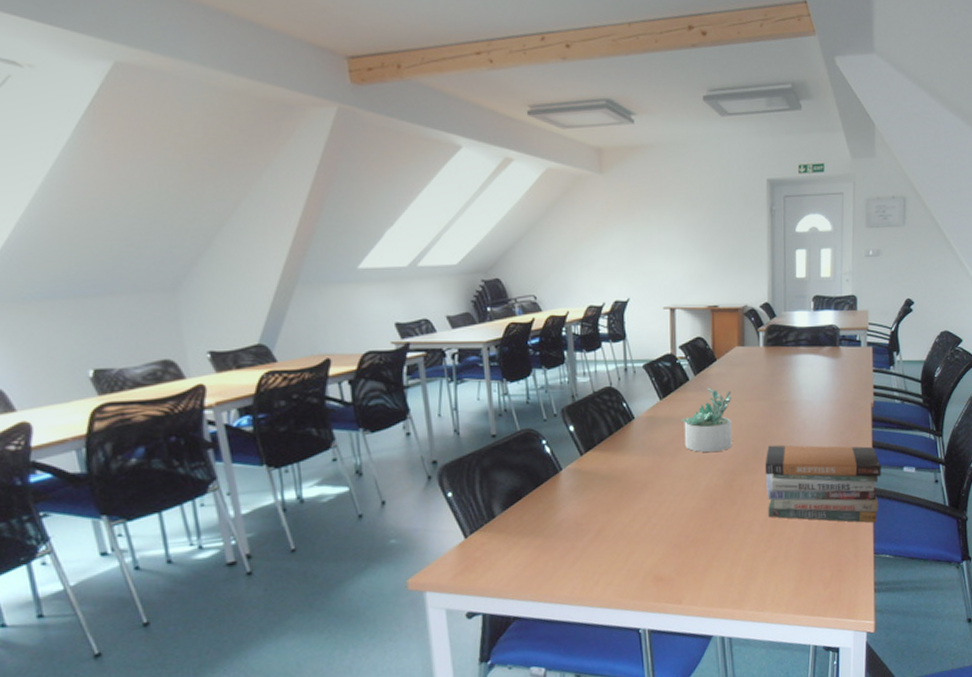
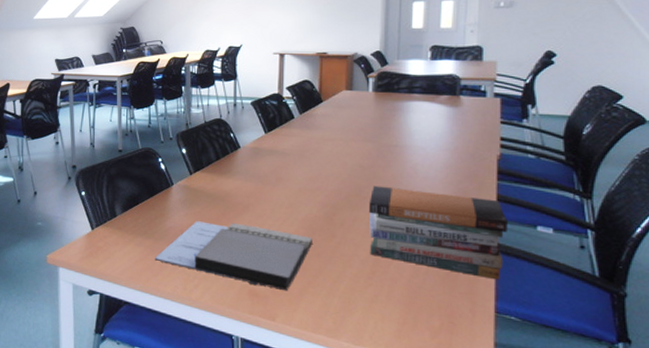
notebook: none [546,504,714,570] -> present [154,221,312,292]
succulent plant: present [681,387,732,453] -> none [284,125,337,186]

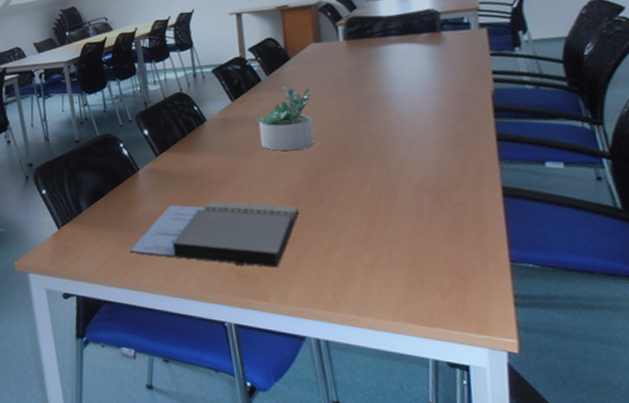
succulent plant: none [284,125,337,186] -> present [255,86,315,151]
book stack: present [368,185,508,280] -> none [355,139,513,227]

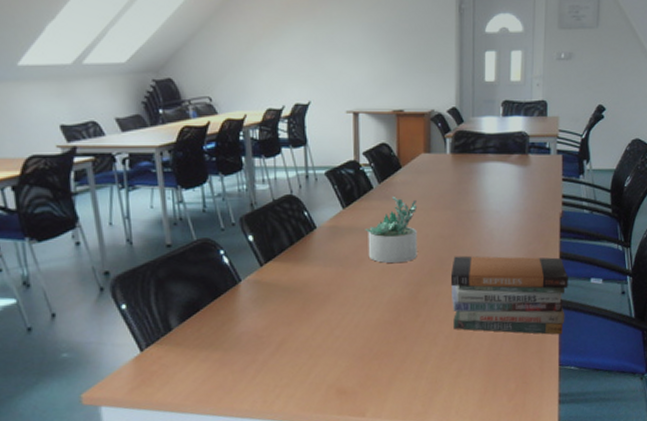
notebook: present [129,201,299,268] -> none [225,316,398,383]
book stack: none [355,139,513,227] -> present [450,256,568,335]

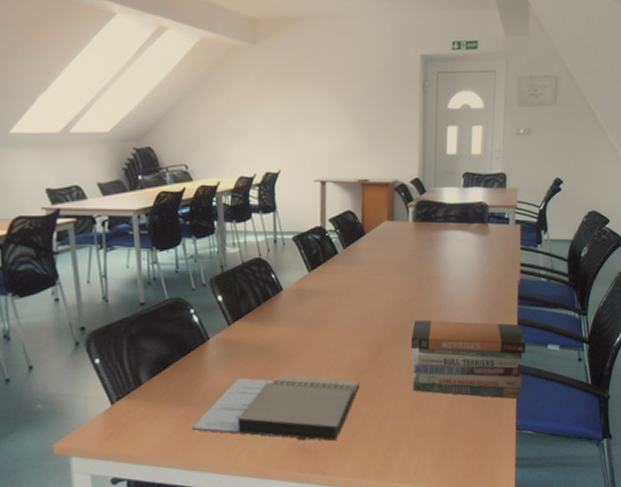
notebook: none [225,316,398,383] -> present [191,375,359,441]
succulent plant: present [365,195,418,264] -> none [329,261,380,326]

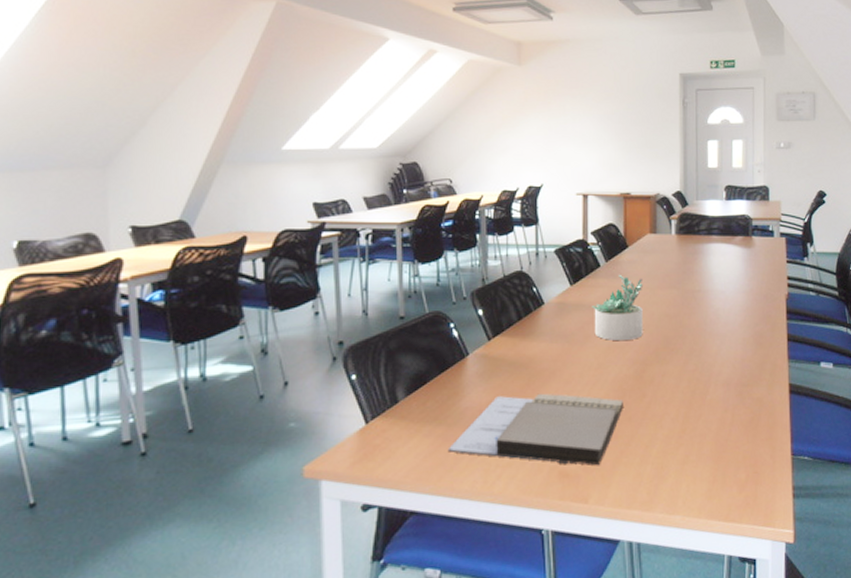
succulent plant: none [329,261,380,326] -> present [591,274,644,341]
book stack: present [411,320,526,400] -> none [676,335,797,422]

